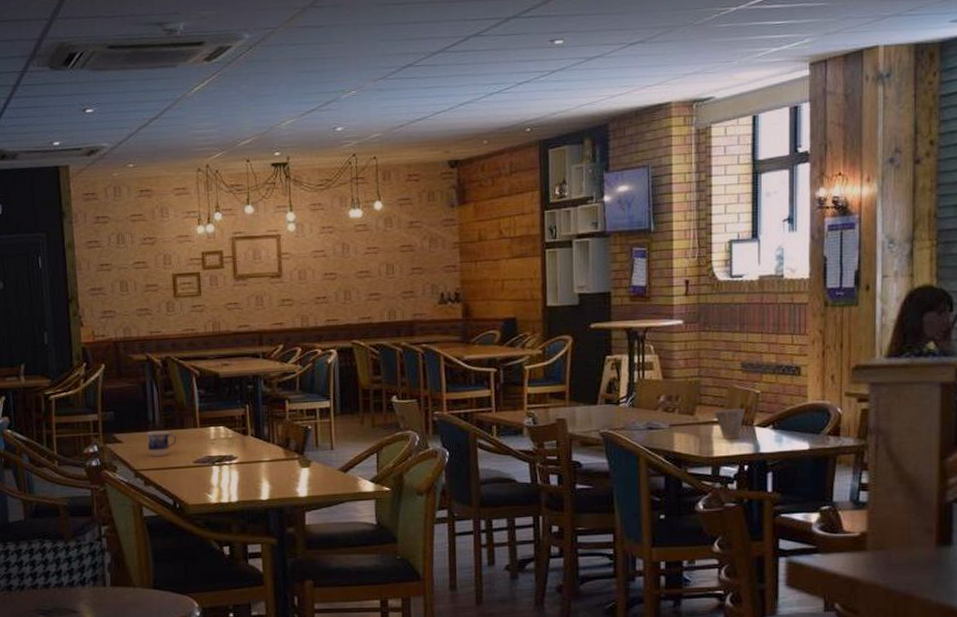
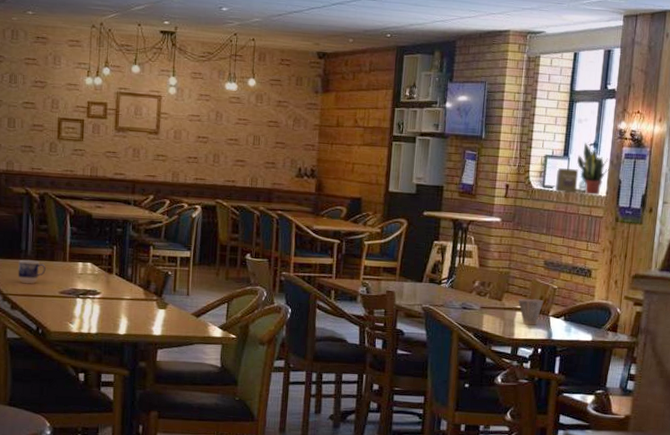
books: none [746,251,773,282] -> present [555,168,579,193]
potted plant: none [770,219,810,280] -> present [577,143,609,196]

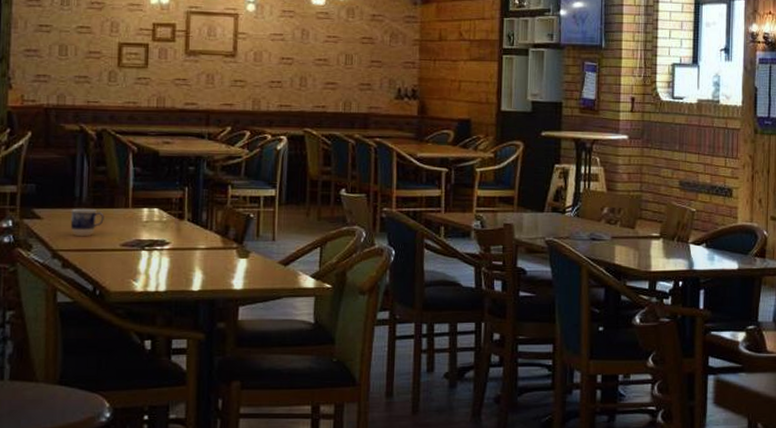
cup: present [518,298,544,325] -> none [653,224,682,255]
books: present [555,168,579,193] -> none [686,77,710,105]
potted plant: present [577,143,609,196] -> none [708,48,743,106]

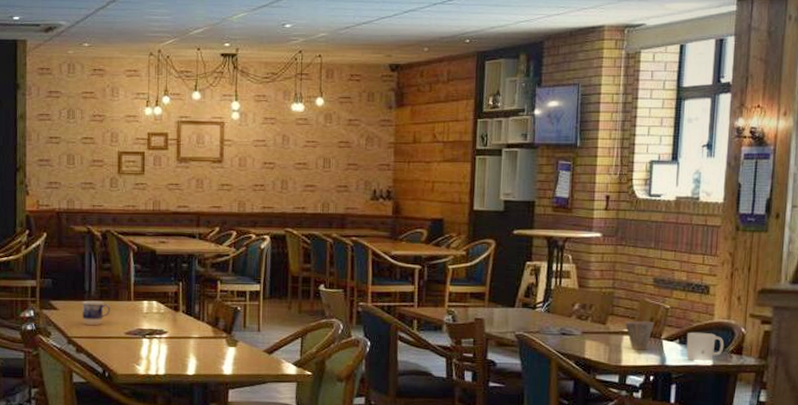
cup: none [653,224,682,255] -> present [625,320,655,350]
mug: none [712,235,749,266] -> present [686,332,725,362]

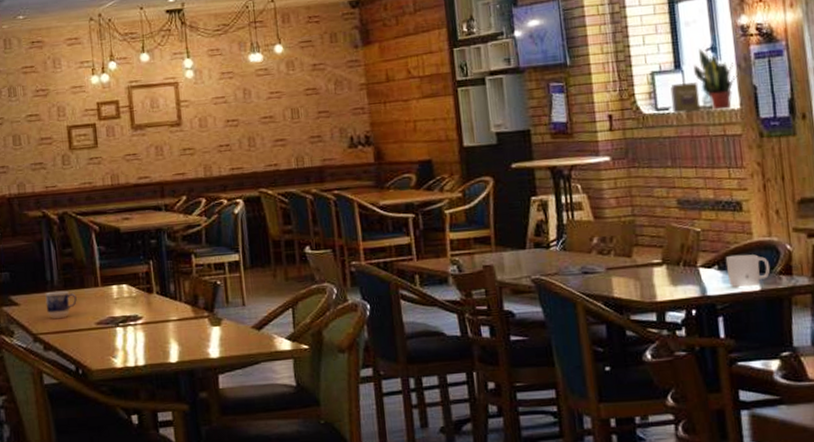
cup: present [625,320,655,350] -> none [653,248,687,282]
books: none [664,174,690,202] -> present [670,82,701,115]
potted plant: none [688,144,726,203] -> present [693,48,738,111]

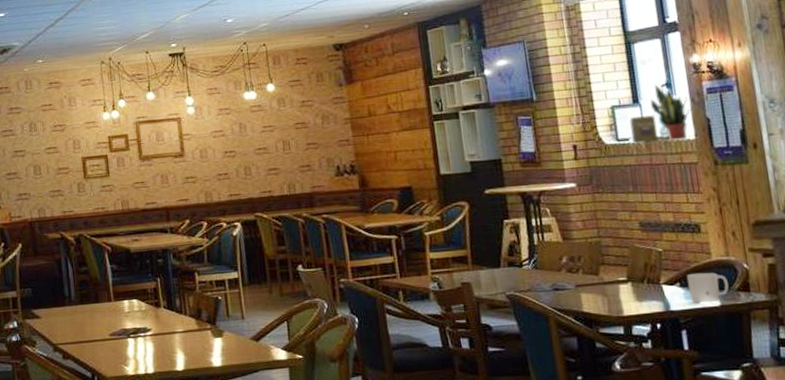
cup: present [45,290,77,319] -> none [63,305,92,331]

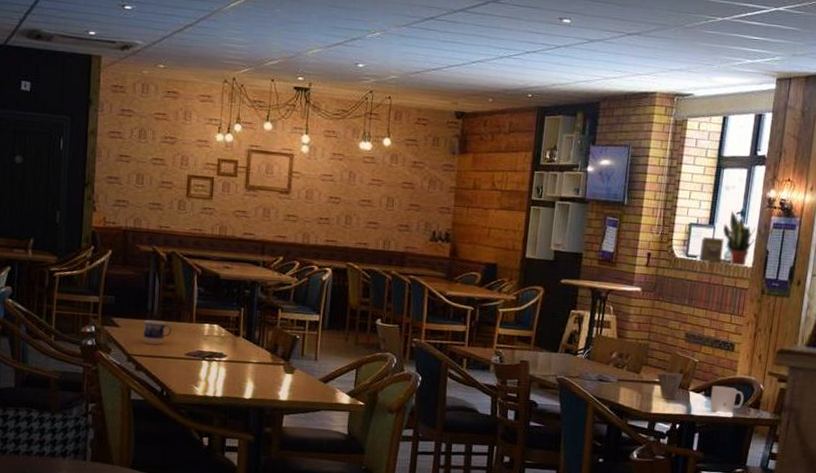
cup: none [63,305,92,331] -> present [143,320,172,345]
cup: none [619,266,651,298] -> present [657,371,684,400]

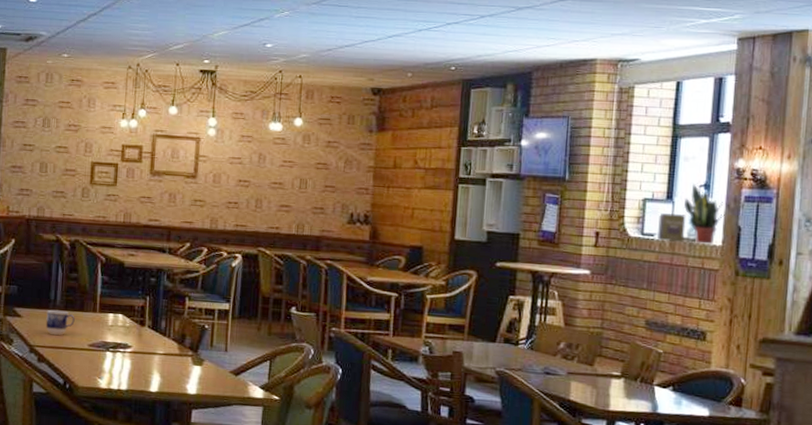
cup: present [657,371,684,400] -> none [614,363,646,396]
mug: present [710,385,745,414] -> none [679,379,722,412]

